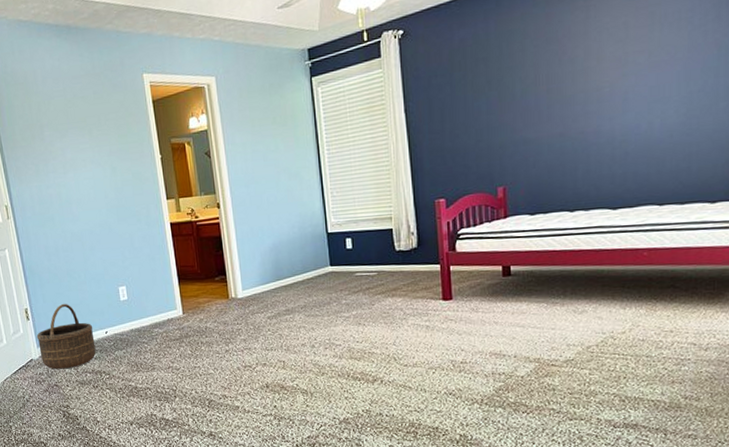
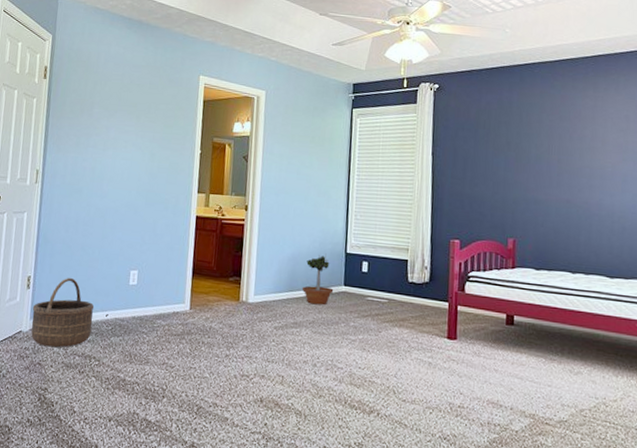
potted tree: none [288,237,321,290] -> present [302,253,334,305]

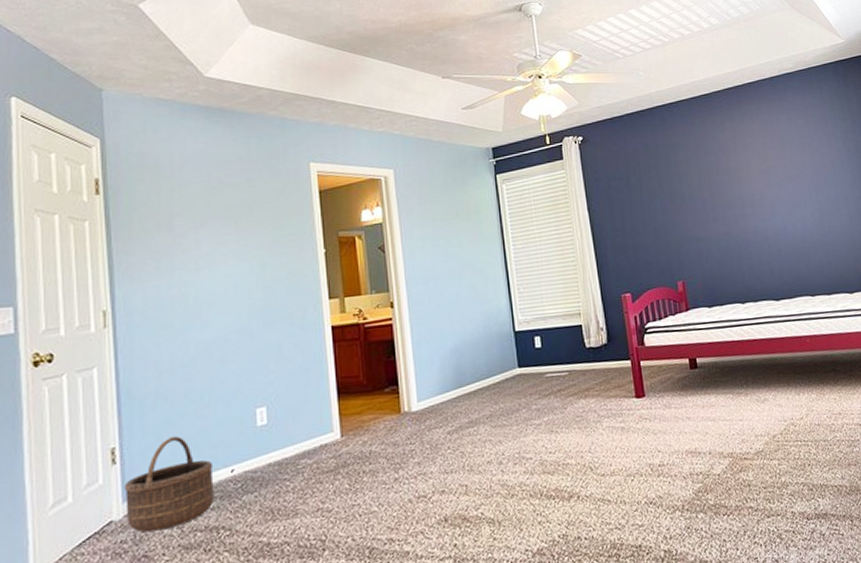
potted tree: present [302,253,334,305] -> none [471,337,508,397]

